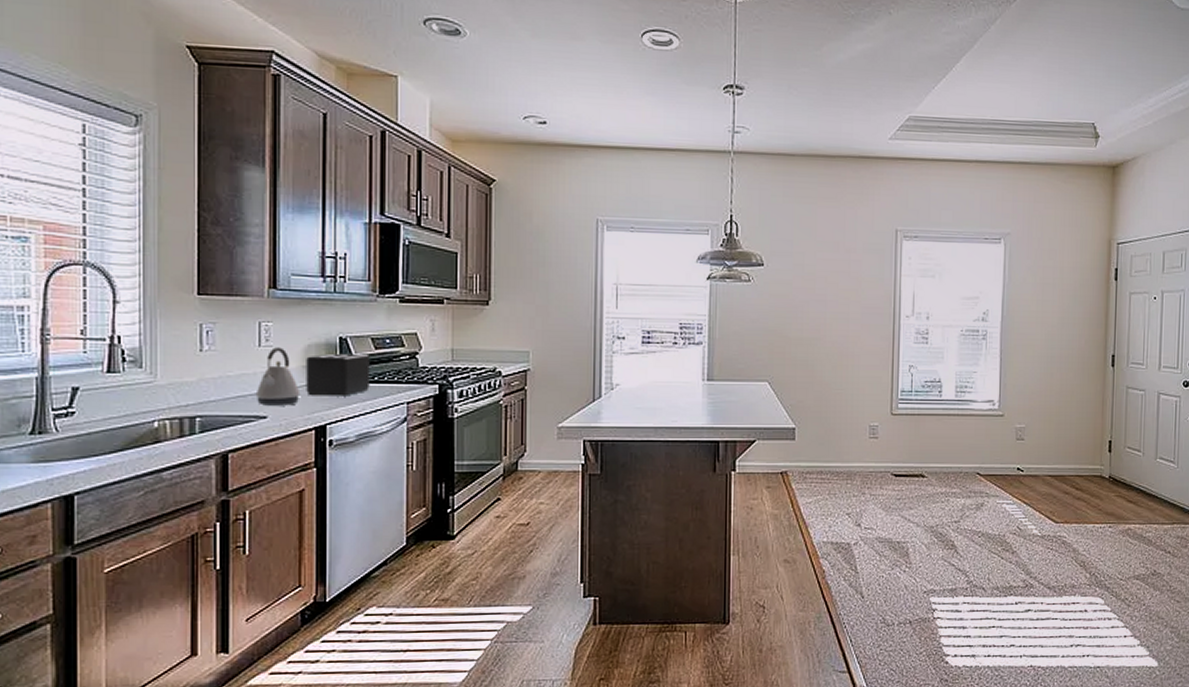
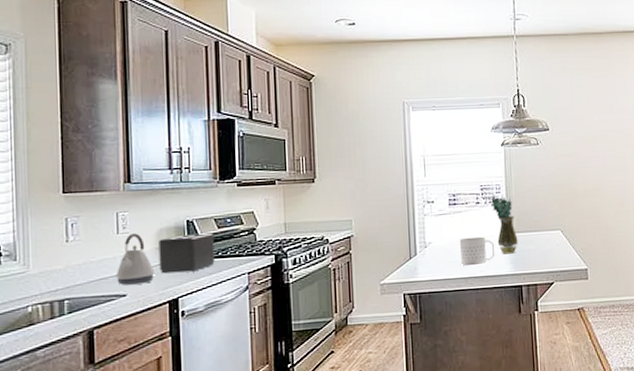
mug: none [652,382,692,415] -> present [460,236,495,267]
vase: none [691,334,719,404] -> present [491,194,518,254]

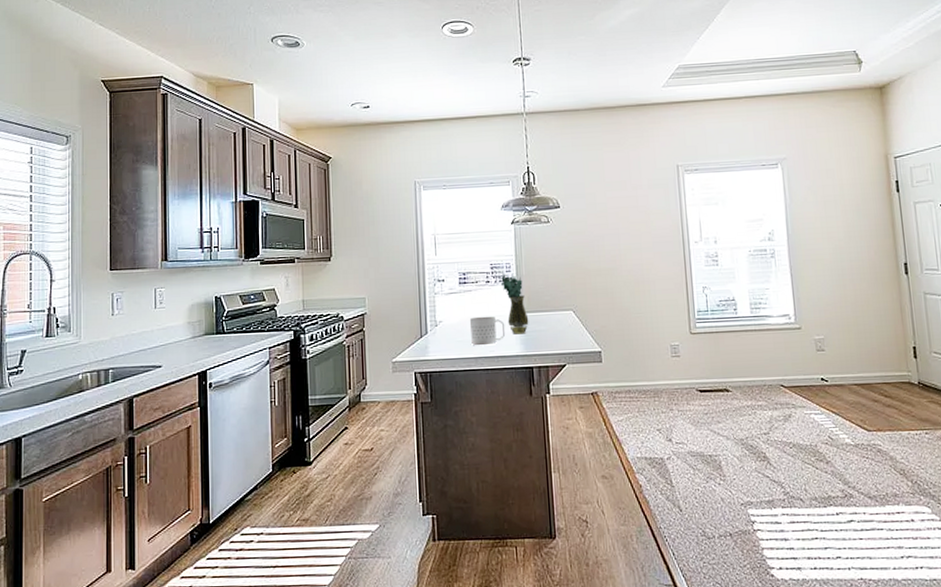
kettle: present [115,233,155,286] -> none [153,308,187,358]
toaster: present [158,233,215,274] -> none [190,308,239,347]

